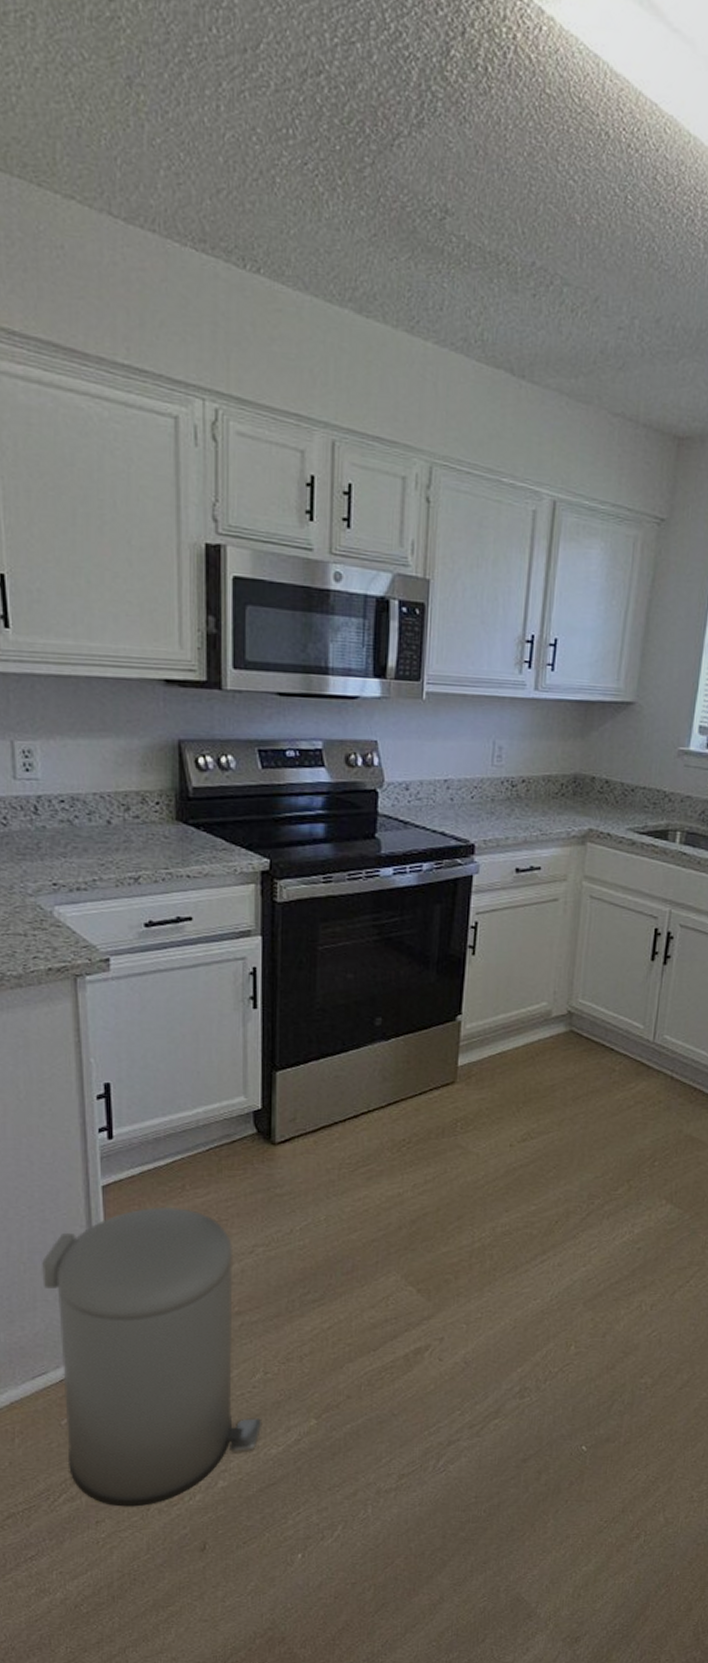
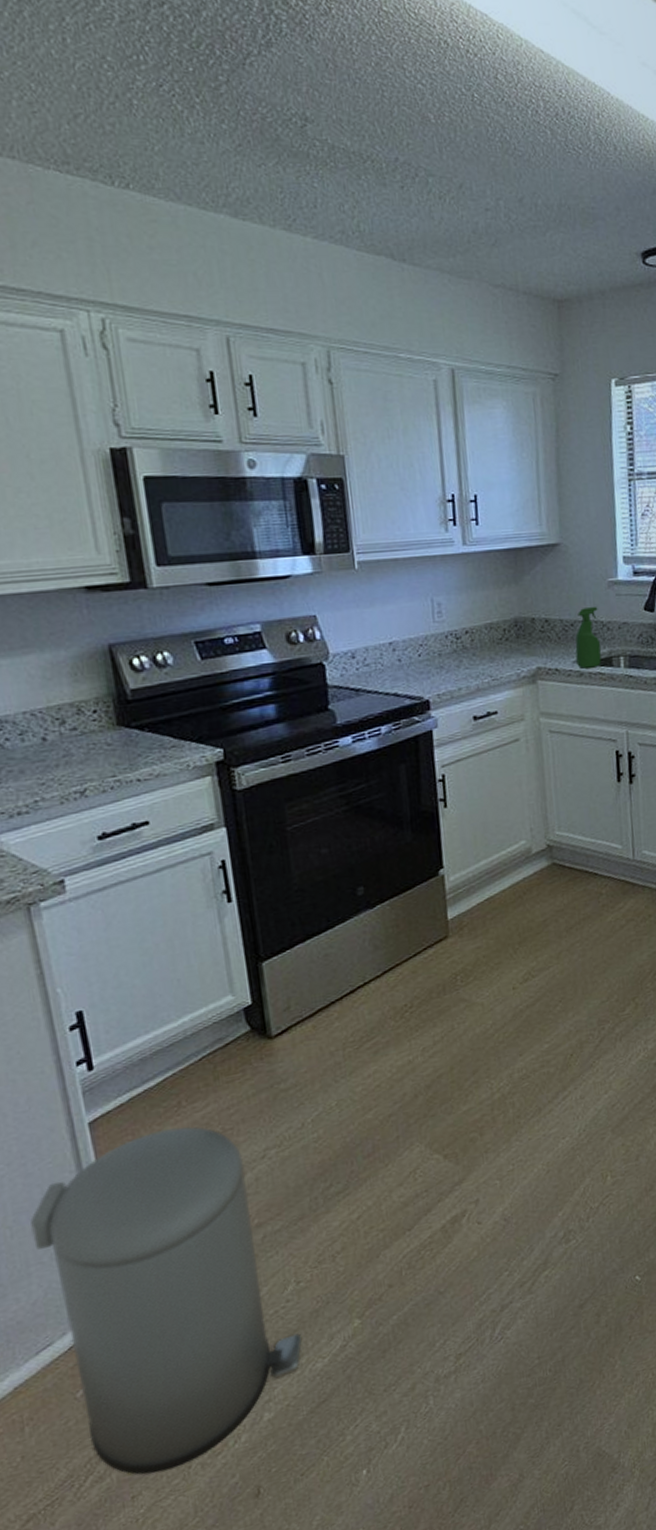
spray bottle: none [630,774,663,838] -> present [575,607,601,669]

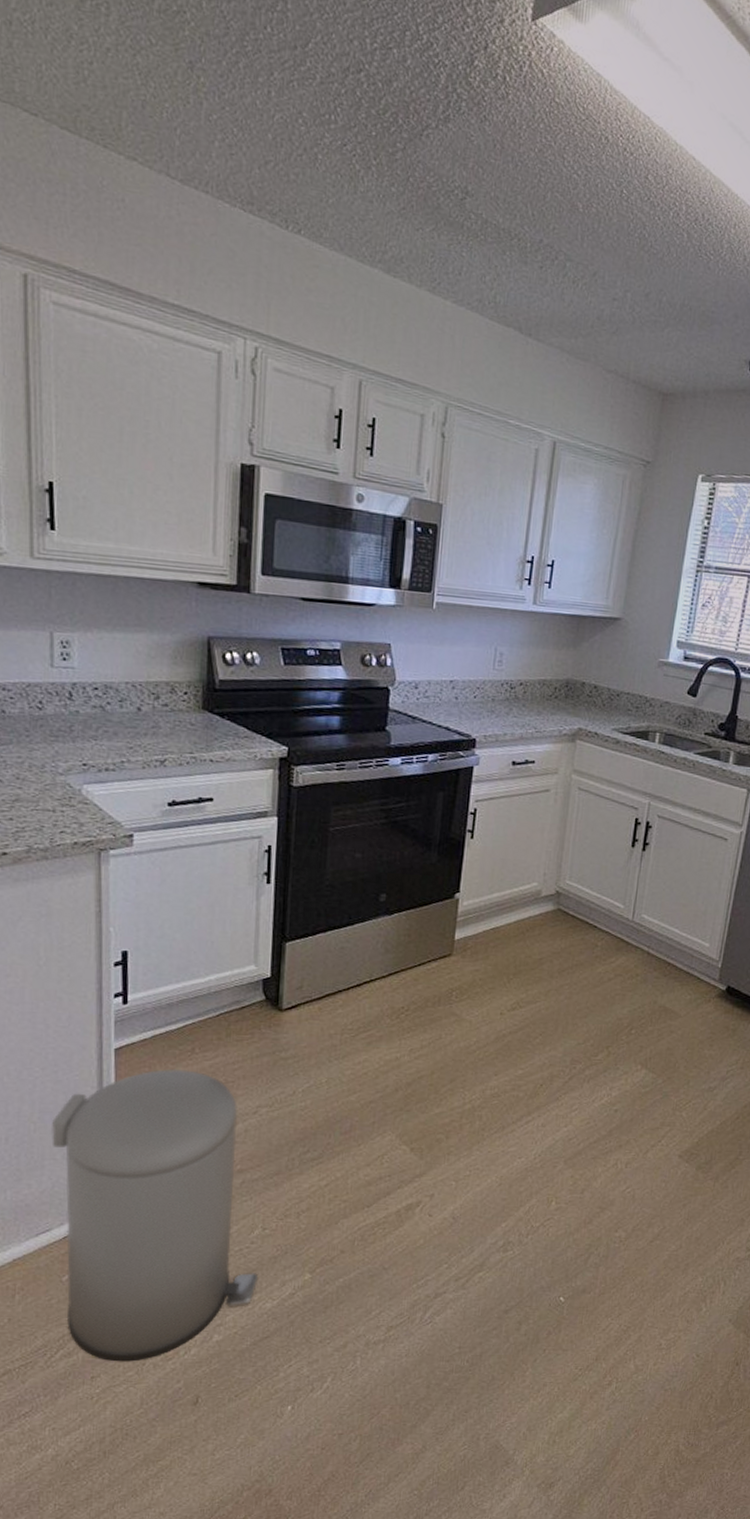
spray bottle: present [575,607,601,669] -> none [615,682,645,738]

